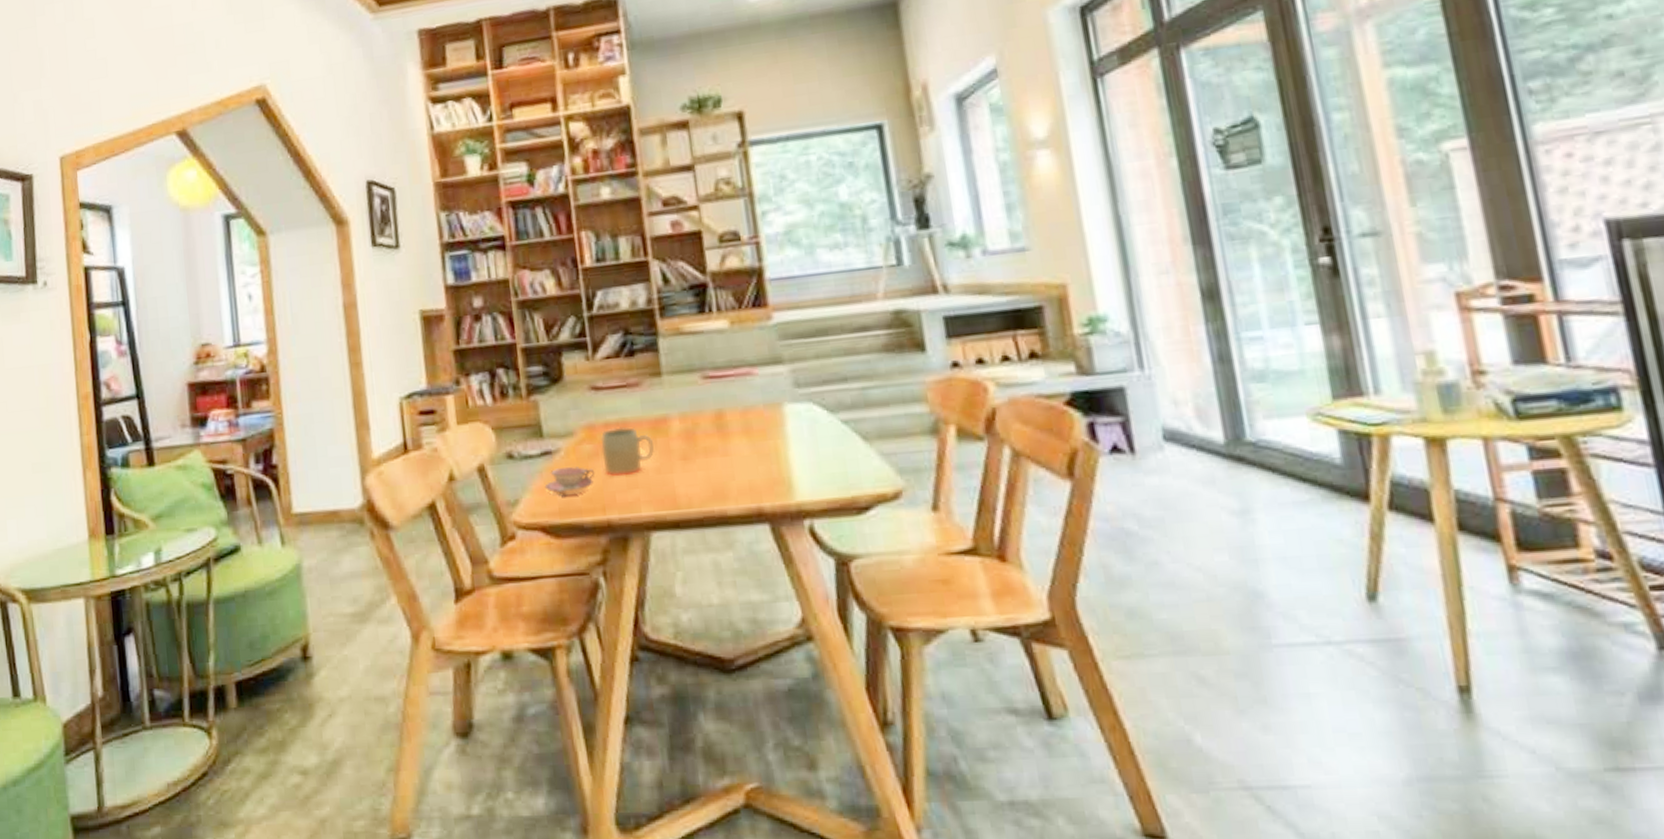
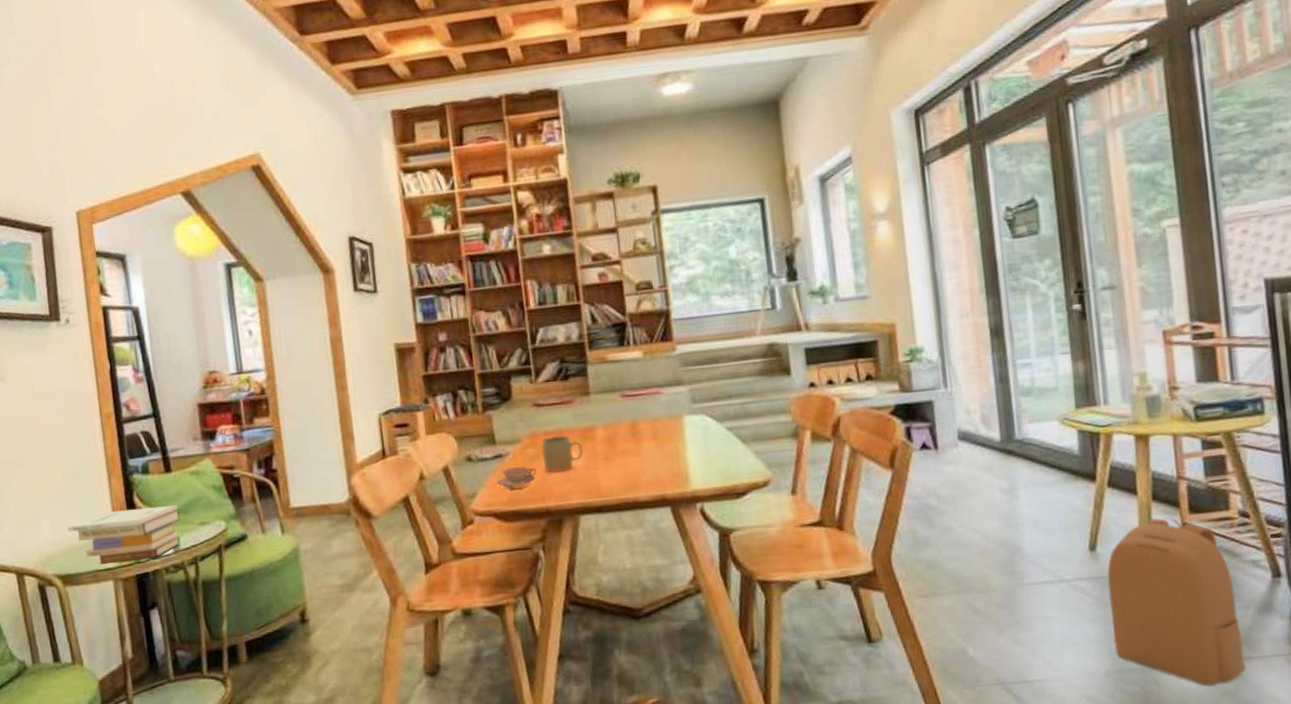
books: none [35,506,164,578] -> present [67,505,180,565]
backpack: none [1395,555,1628,807] -> present [1106,517,1246,685]

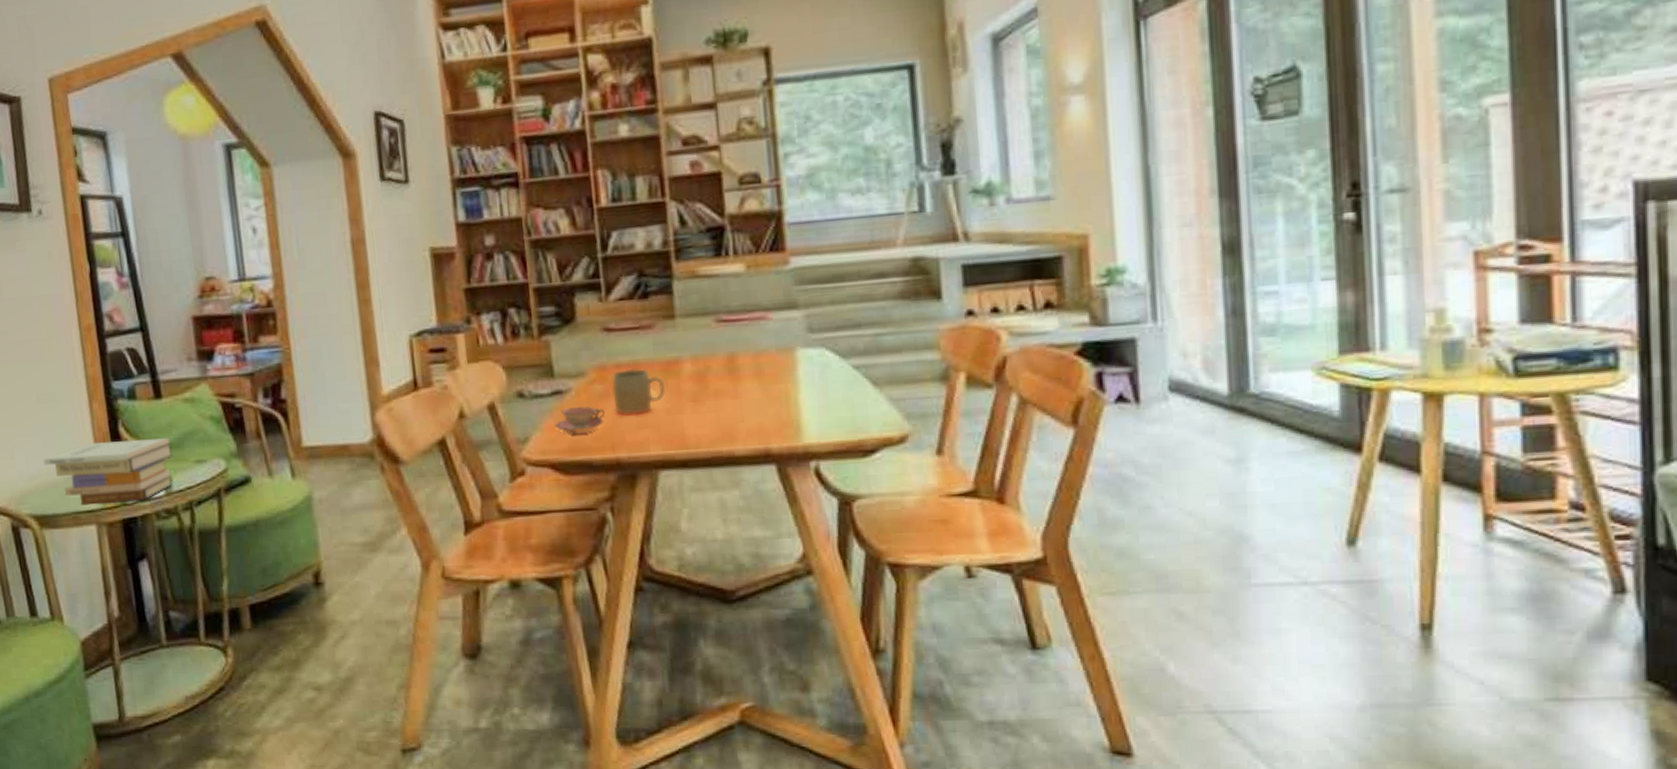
backpack: present [1106,517,1246,685] -> none [1369,505,1563,732]

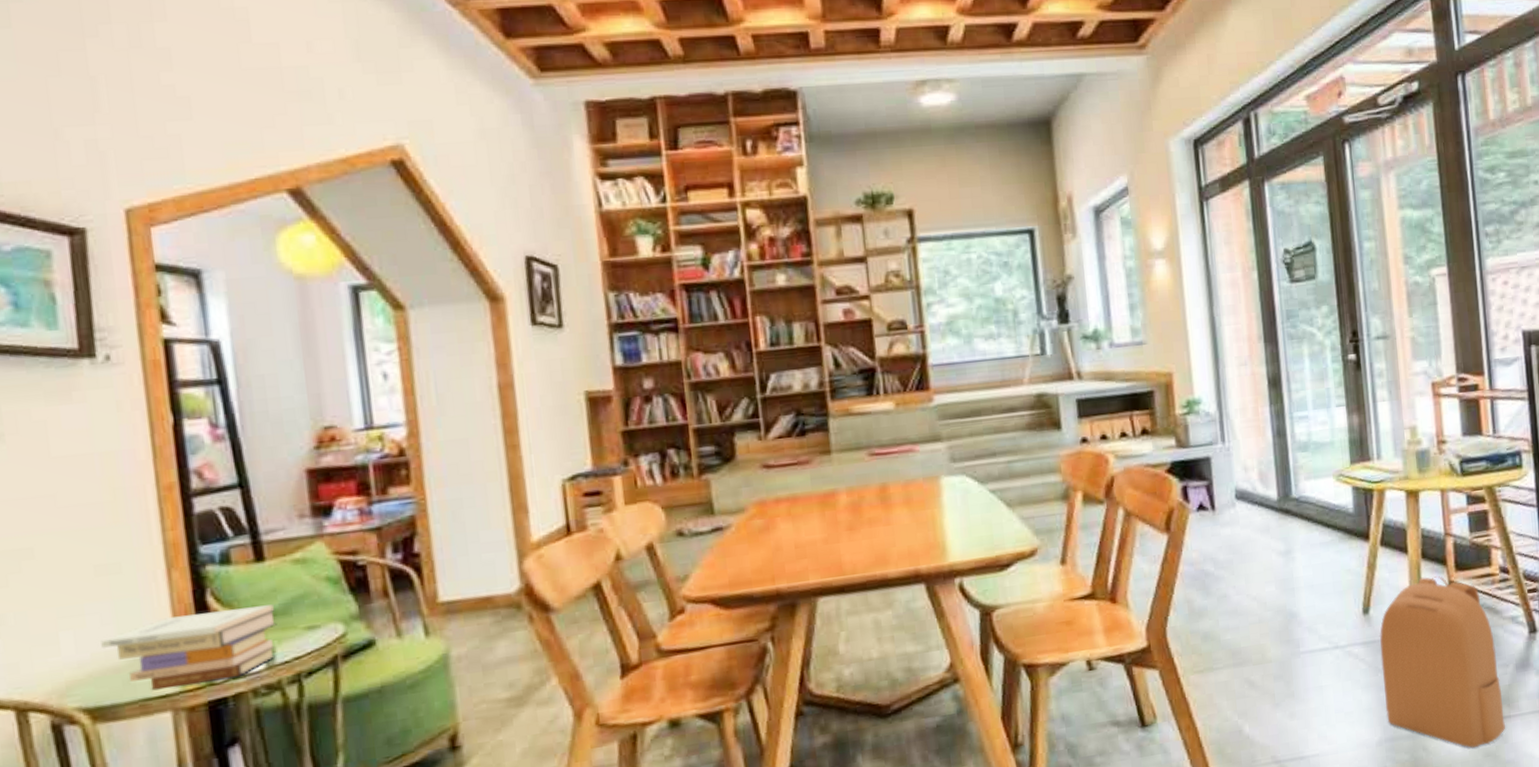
teacup: present [554,406,606,434] -> none [715,541,766,569]
mug: present [611,368,666,416] -> none [771,501,824,548]
backpack: none [1369,505,1563,732] -> present [1379,575,1505,748]

